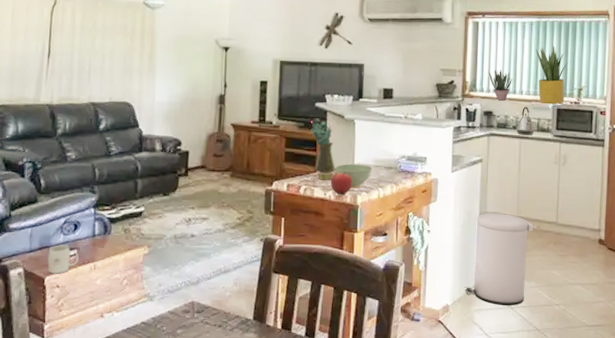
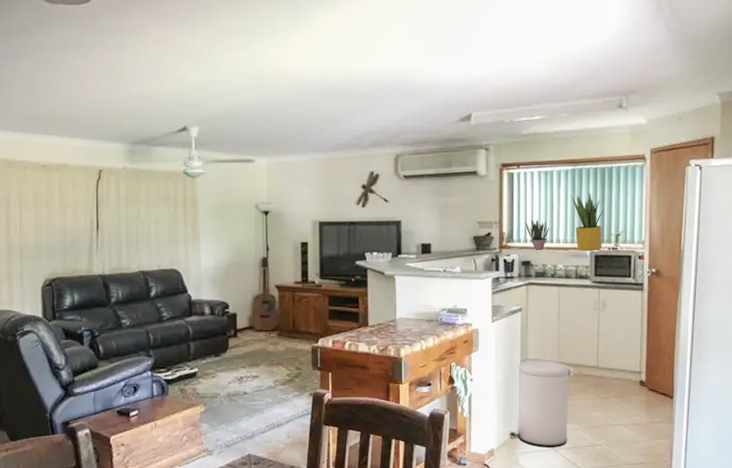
mug: present [47,245,79,274] -> none [111,406,140,433]
vase: present [310,119,336,180] -> none [352,277,379,335]
fruit: present [330,171,353,194] -> none [373,326,395,348]
bowl: present [335,164,372,189] -> none [378,318,414,342]
kettle: present [516,107,535,136] -> none [555,255,573,283]

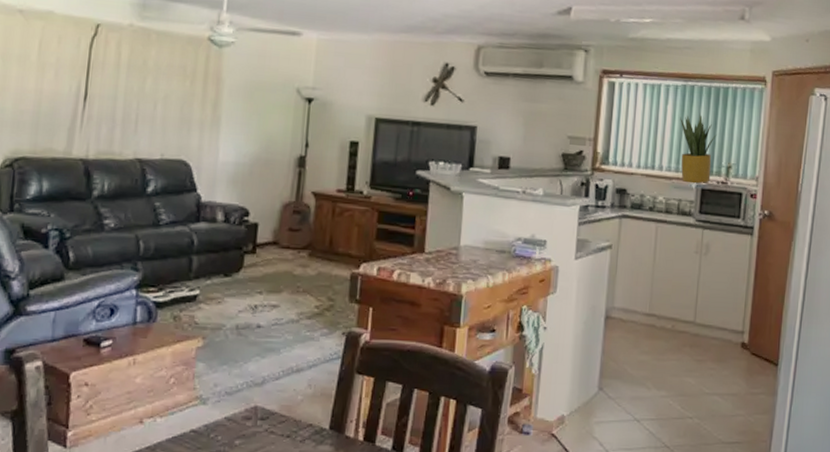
pedal bin: present [508,359,575,447] -> none [583,308,668,418]
potted plant: present [525,220,549,251] -> none [624,140,651,178]

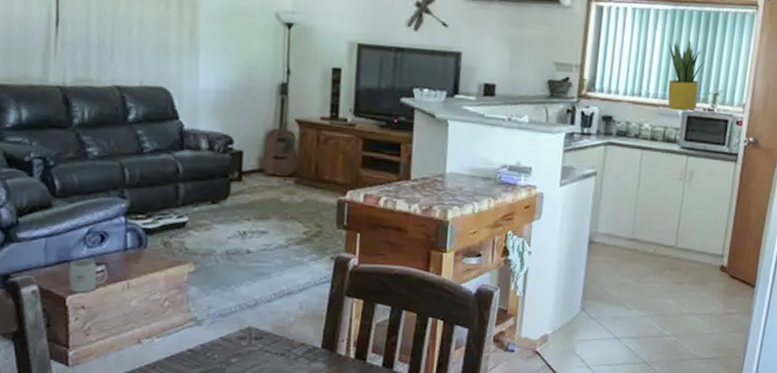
mug: none [74,333,115,369] -> present [69,259,108,293]

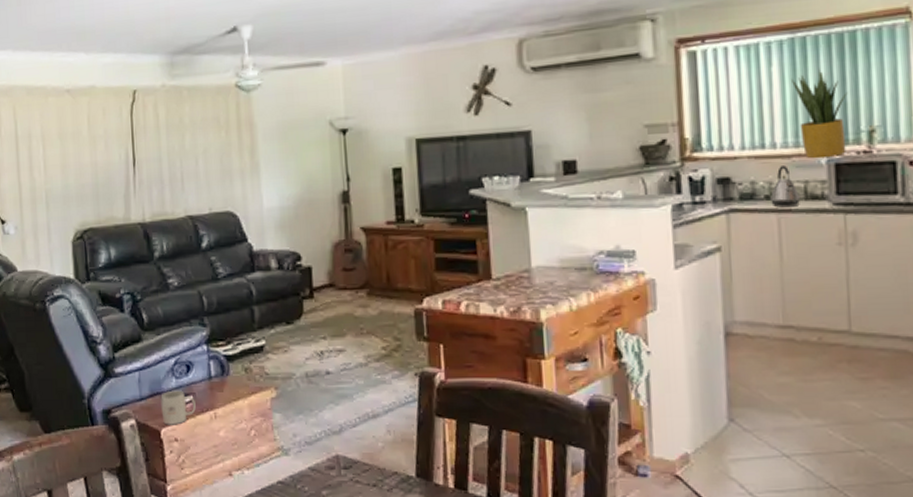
kettle: none [638,112,660,146] -> present [770,165,801,208]

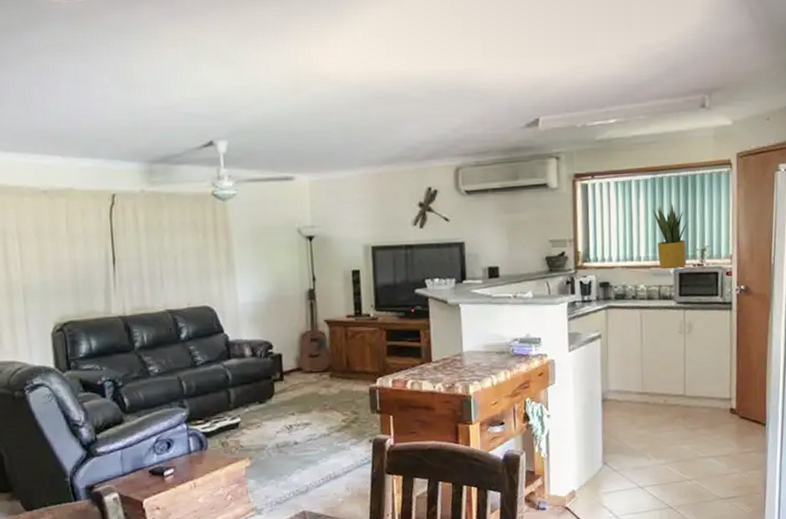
mug: present [160,390,196,425] -> none [142,465,177,496]
kettle: present [770,165,801,208] -> none [636,274,656,305]

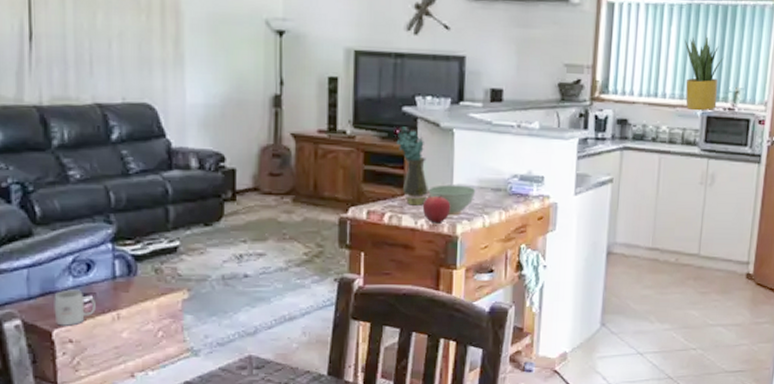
mug: none [142,465,177,496] -> present [54,289,96,326]
vase: none [412,307,444,372] -> present [396,128,430,206]
fruit: none [438,360,463,385] -> present [422,194,451,222]
bowl: none [442,351,483,379] -> present [428,184,476,216]

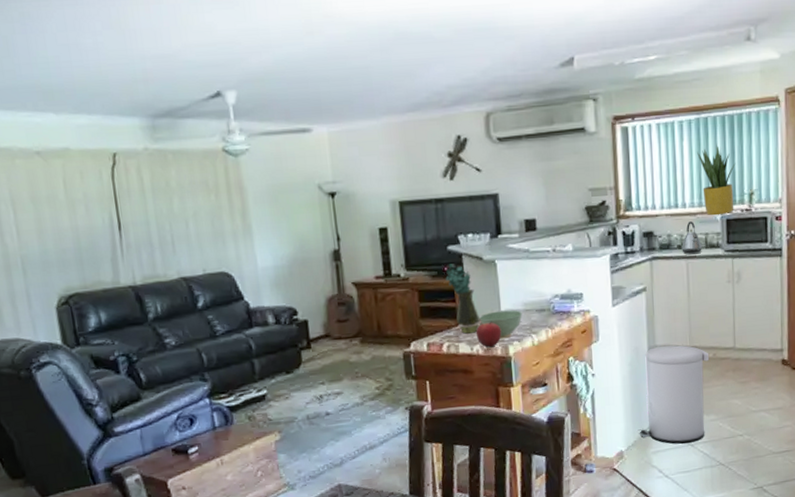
mug: present [54,289,96,326] -> none [165,442,202,476]
pedal bin: none [585,243,672,351] -> present [638,345,710,444]
kettle: none [656,113,679,150] -> present [681,221,703,255]

